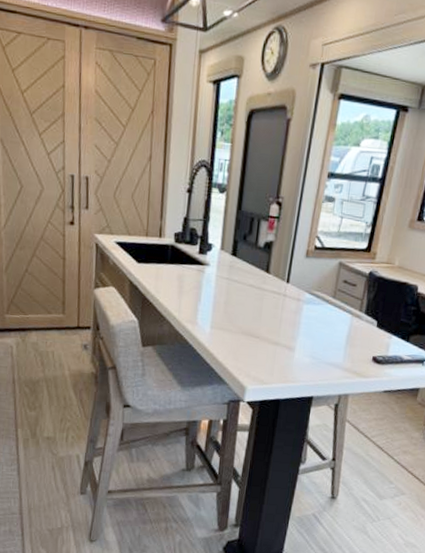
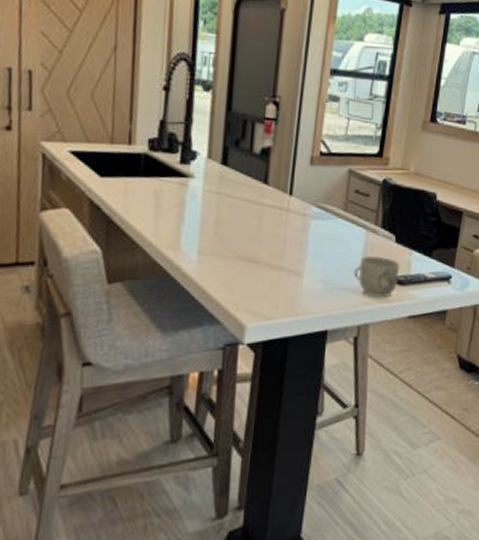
mug: none [338,337,380,374] -> present [354,255,400,299]

